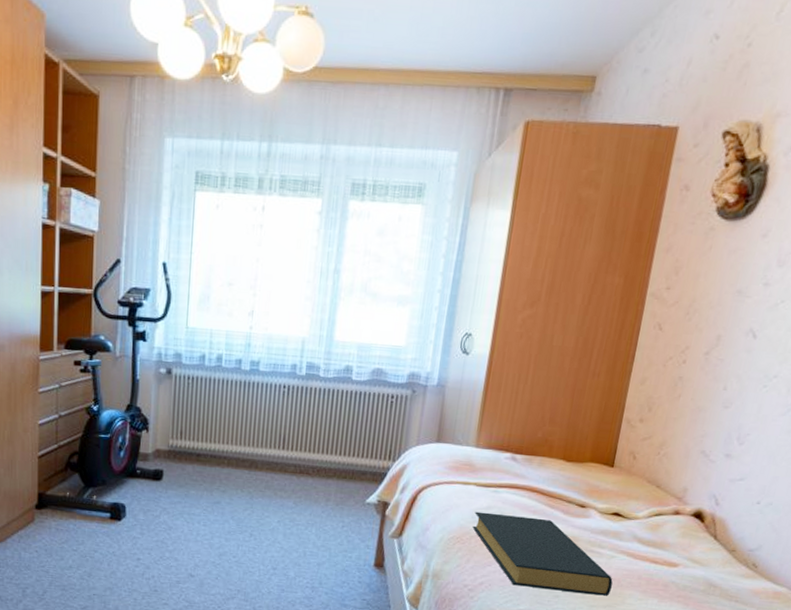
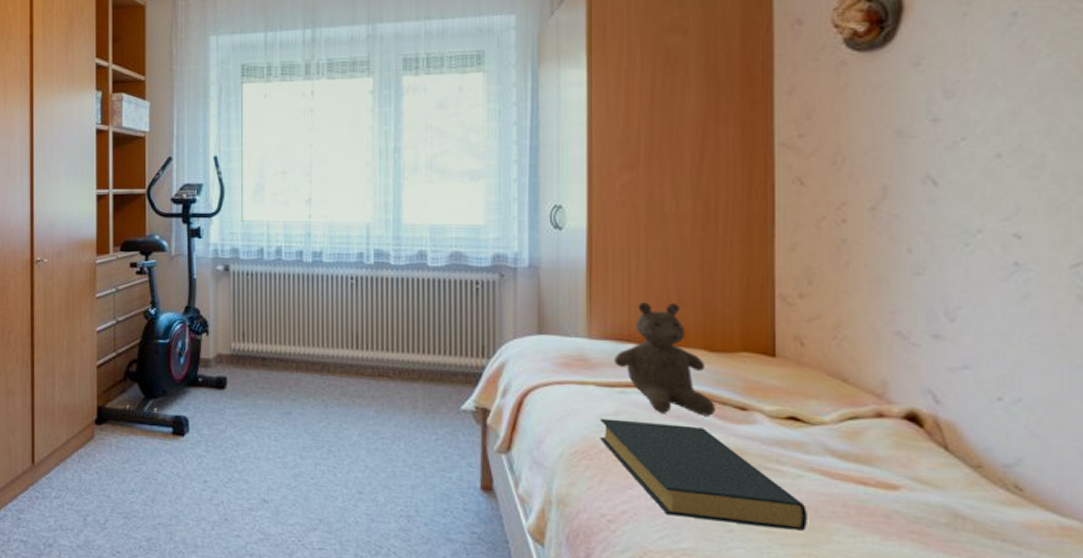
teddy bear: none [493,420,563,511] -> present [614,303,715,416]

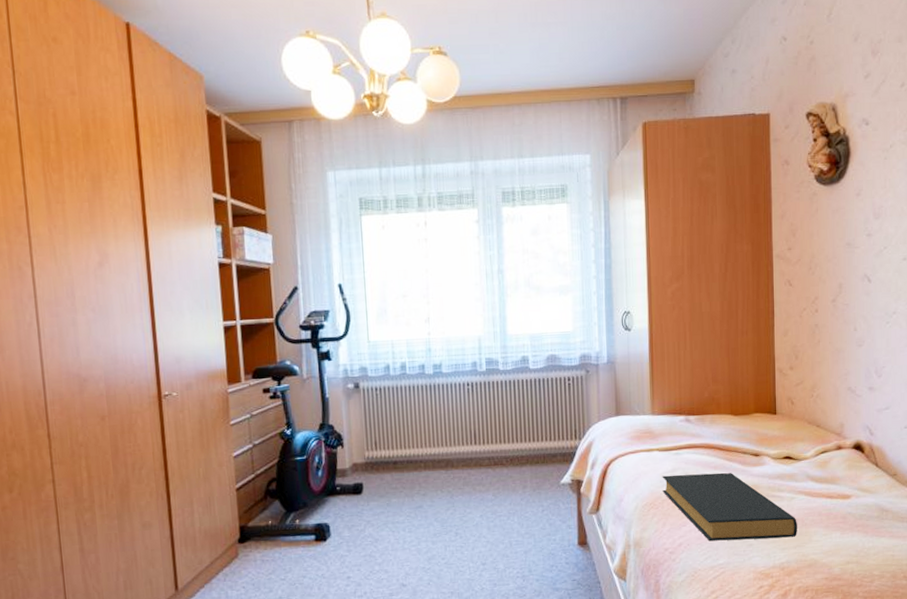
teddy bear: present [614,303,715,416] -> none [671,382,739,466]

